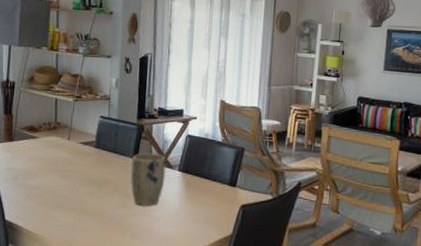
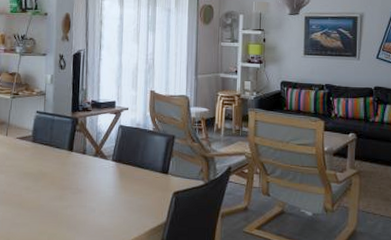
plant pot: present [131,153,166,207] -> none [66,144,100,198]

